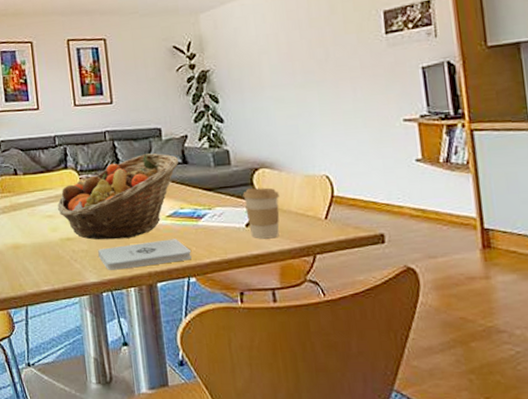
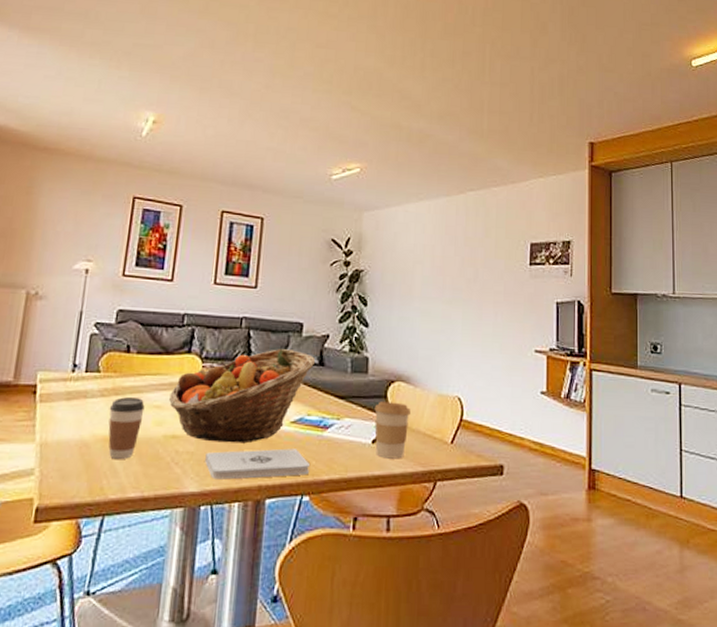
coffee cup: none [11,211,40,261] -> present [108,397,145,459]

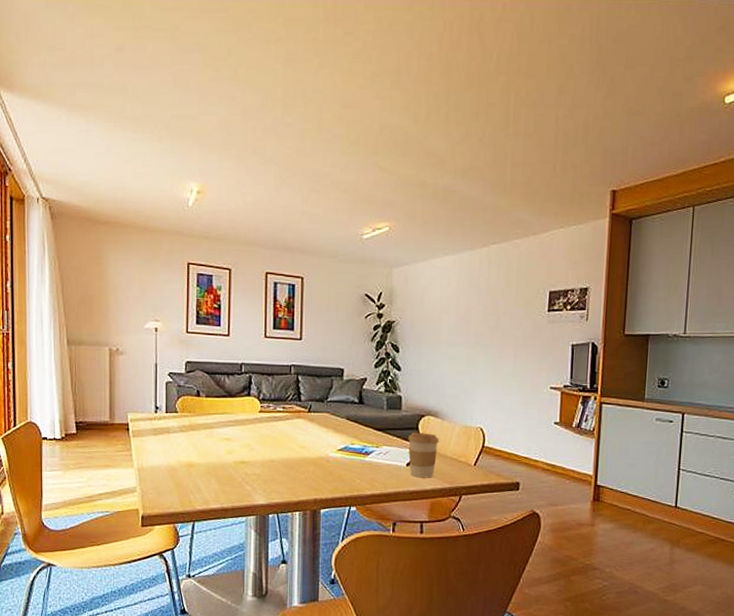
coffee cup: present [108,397,145,459] -> none [188,432,217,480]
fruit basket: present [169,349,316,444] -> none [236,391,356,467]
notepad: present [205,448,310,480] -> none [270,470,355,495]

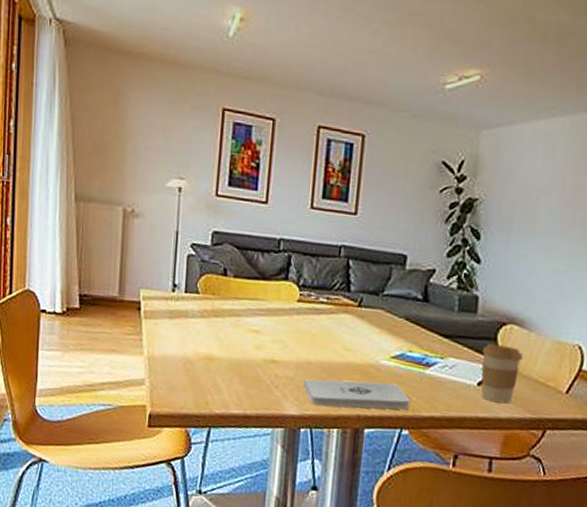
notepad: none [270,470,355,495] -> present [304,379,410,410]

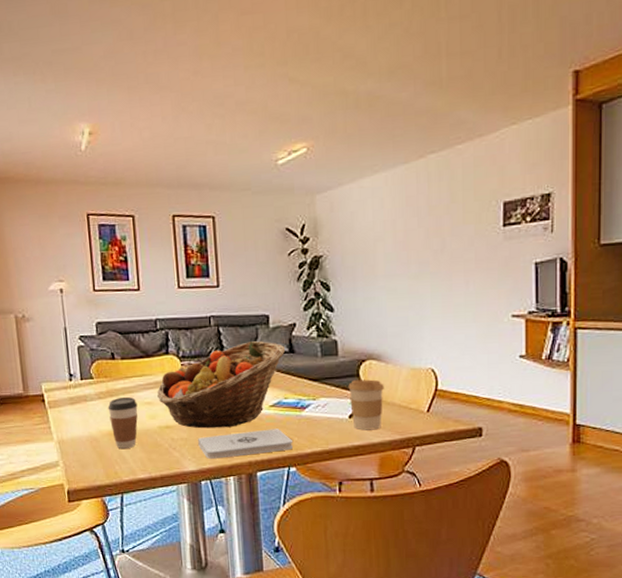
coffee cup: none [209,319,244,378] -> present [107,397,138,449]
fruit basket: none [267,281,420,374] -> present [157,341,286,429]

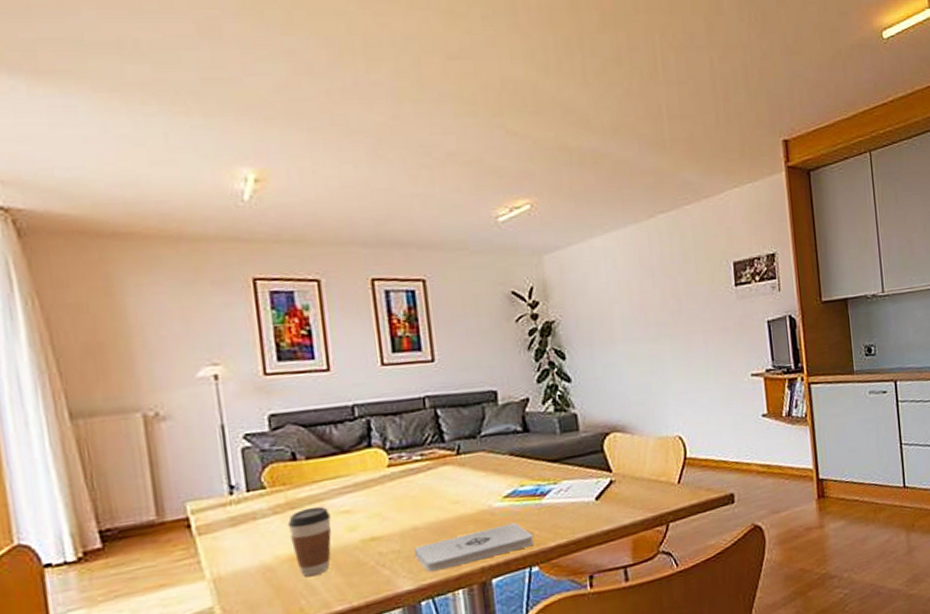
fruit basket: present [157,341,286,429] -> none [357,421,519,536]
coffee cup: present [348,379,384,431] -> none [592,453,632,513]

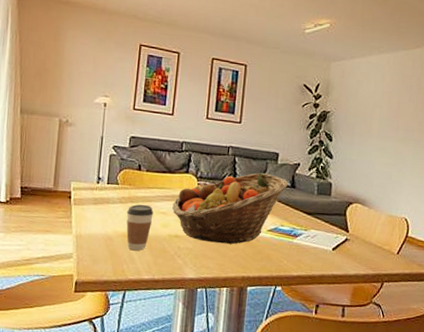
fruit basket: none [357,421,519,536] -> present [172,173,289,245]
notepad: present [414,523,534,572] -> none [200,249,282,271]

